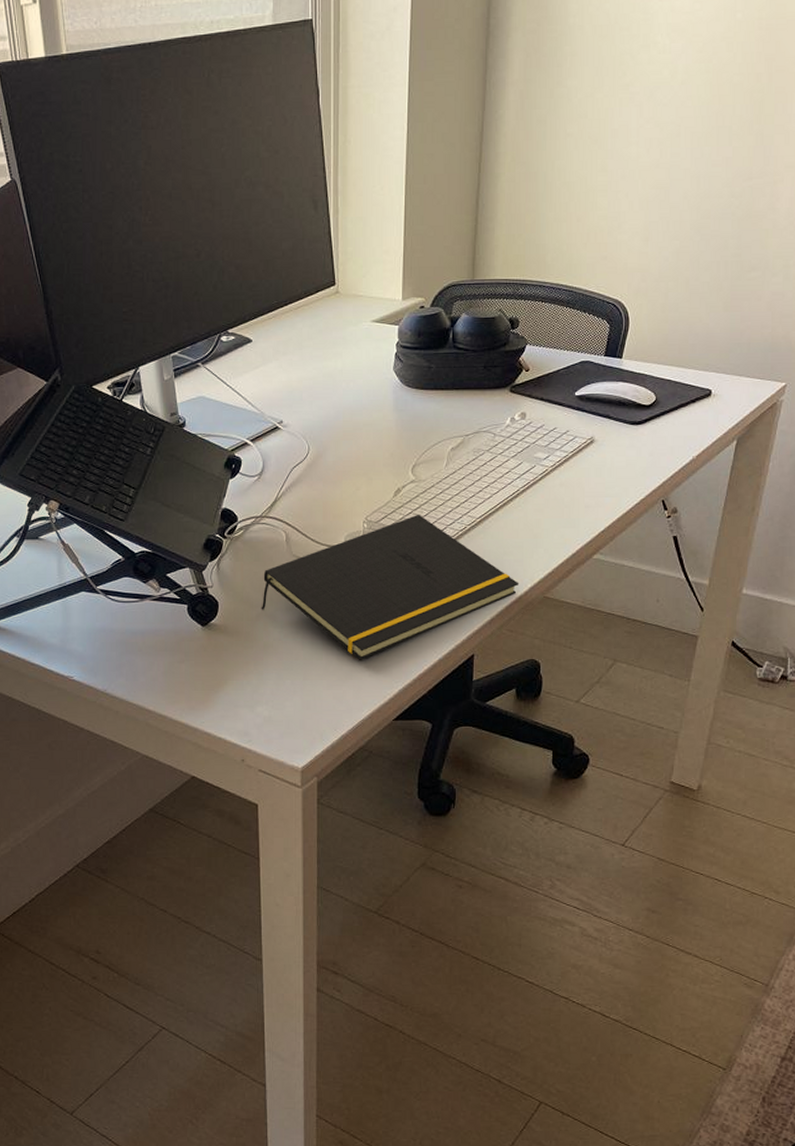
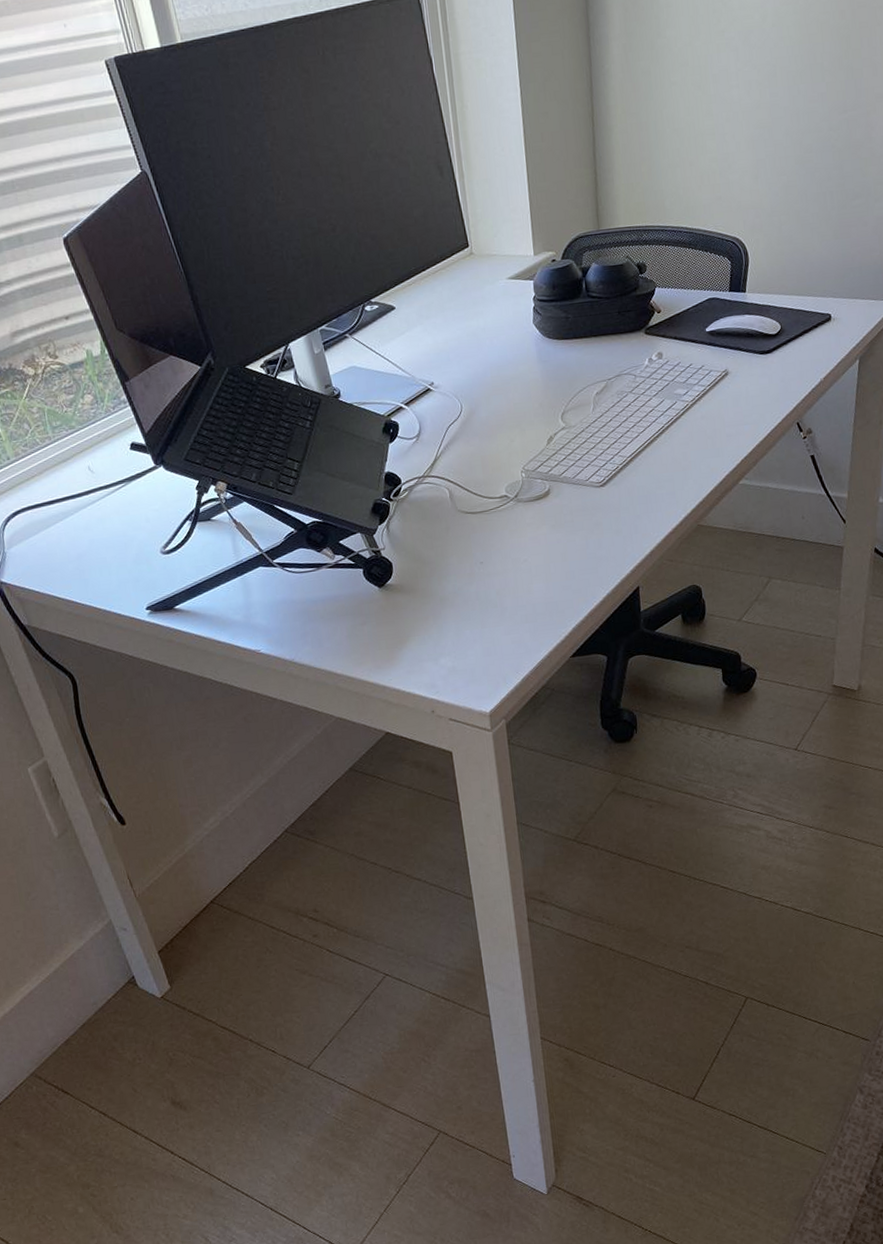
notepad: present [261,514,520,660] -> none [432,458,674,604]

